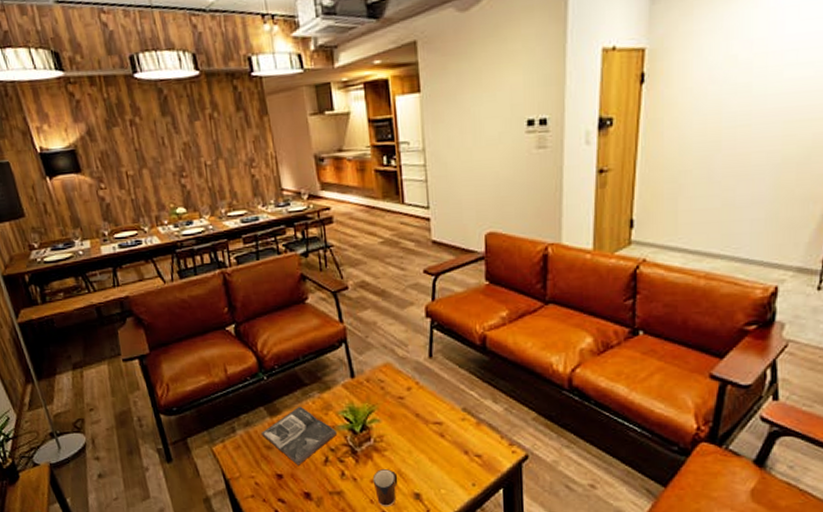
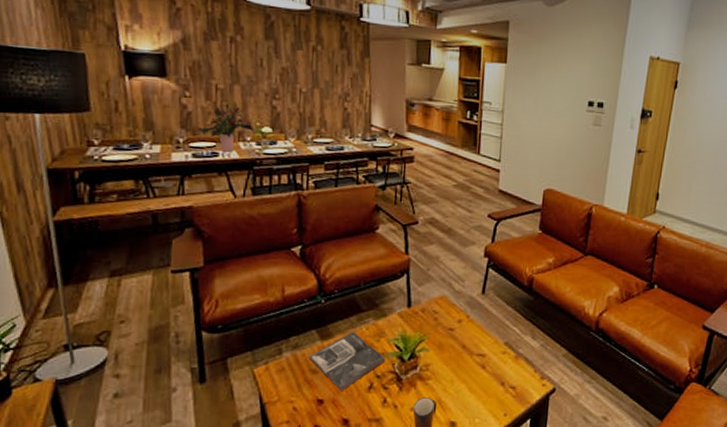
bouquet: none [116,185,169,239] -> present [195,100,253,152]

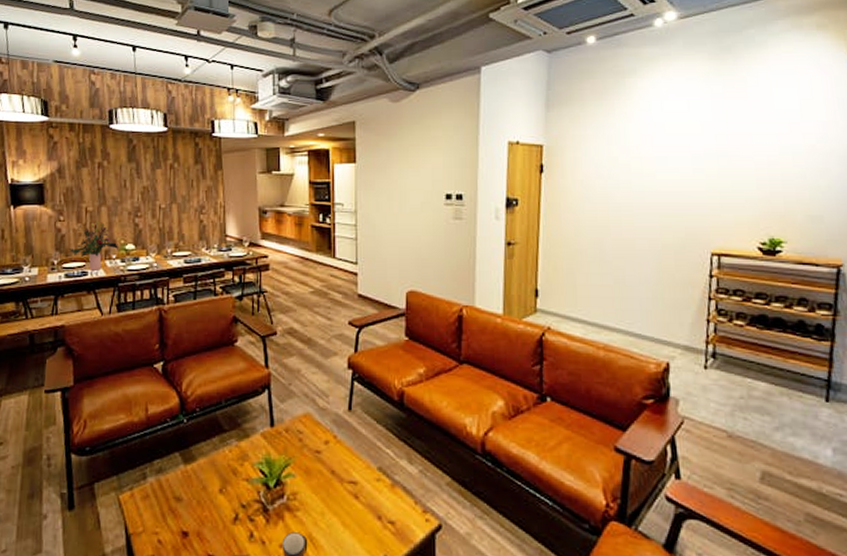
magazine: present [308,331,386,391] -> none [172,454,251,522]

